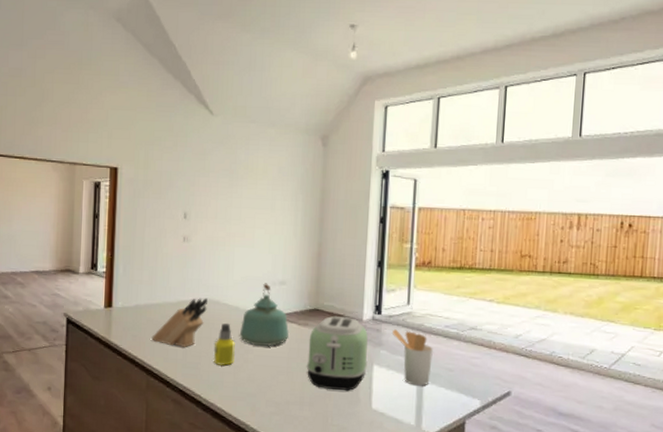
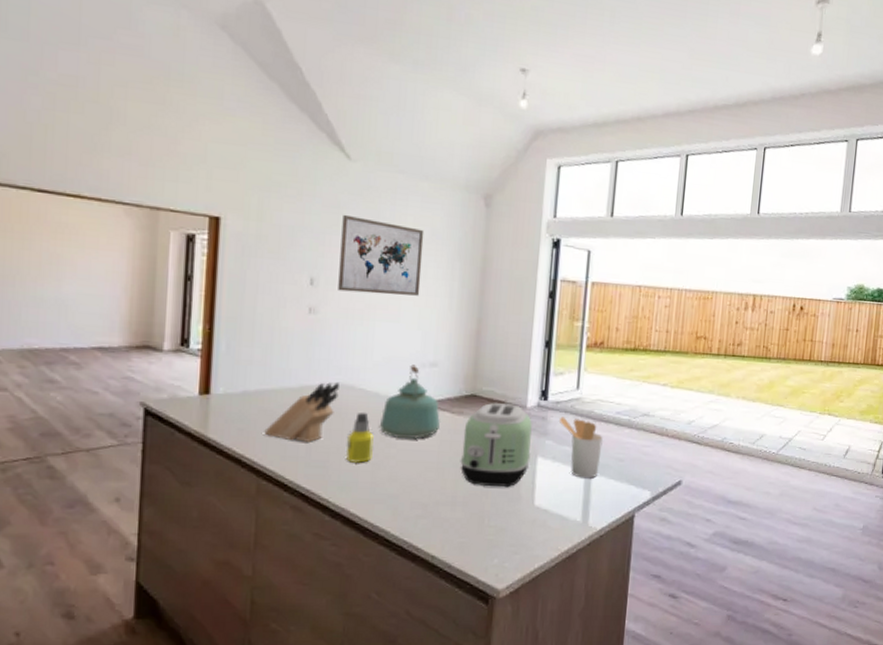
wall art: none [205,159,273,225] -> present [338,214,424,296]

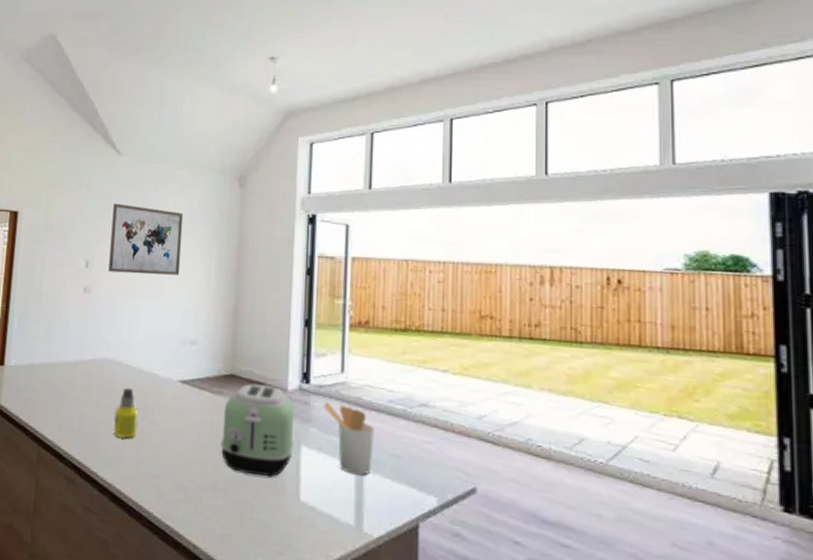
knife block: present [264,382,339,442] -> none [45,358,108,415]
kettle: present [379,364,441,440] -> none [143,342,201,419]

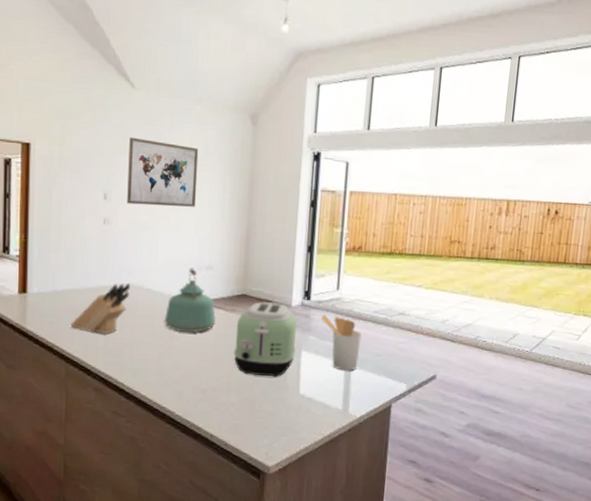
knife block: none [45,358,108,415] -> present [70,283,130,334]
bottle: present [113,387,138,439] -> none [136,309,160,353]
kettle: none [143,342,201,419] -> present [164,268,217,334]

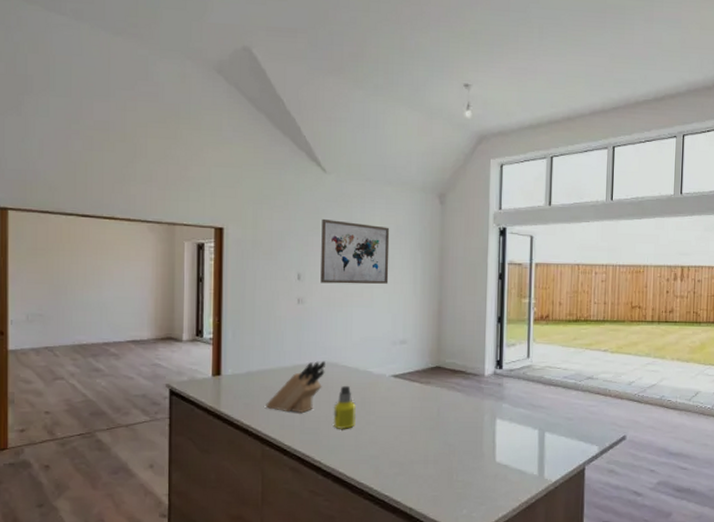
bottle: none [136,309,160,353] -> present [333,385,356,429]
kettle: present [164,268,217,334] -> none [360,343,412,407]
toaster: present [233,301,297,377] -> none [429,372,490,447]
utensil holder: present [320,315,362,371] -> none [513,383,553,436]

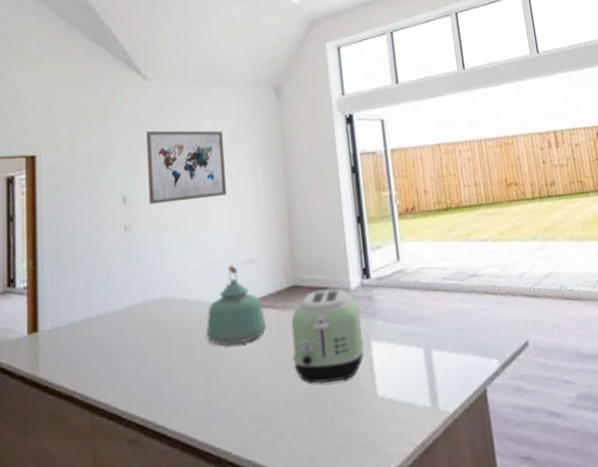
knife block: present [266,361,325,413] -> none [93,297,162,368]
bottle: present [333,385,356,429] -> none [175,323,203,381]
kettle: none [360,343,412,407] -> present [205,265,267,346]
toaster: none [429,372,490,447] -> present [291,288,365,384]

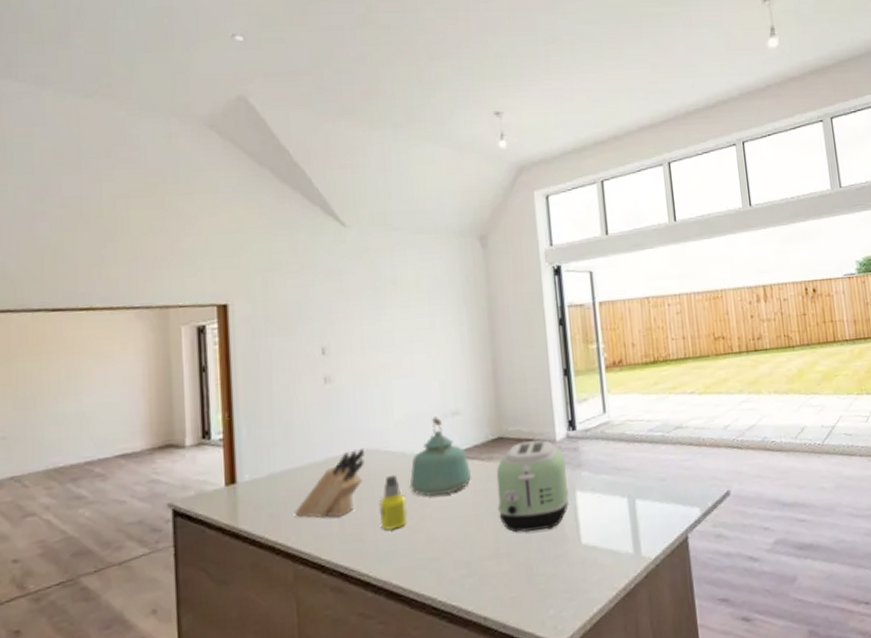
knife block: none [93,297,162,368] -> present [295,449,365,518]
wall art: present [146,130,227,204] -> none [345,279,431,356]
bottle: none [175,323,203,381] -> present [379,474,407,531]

